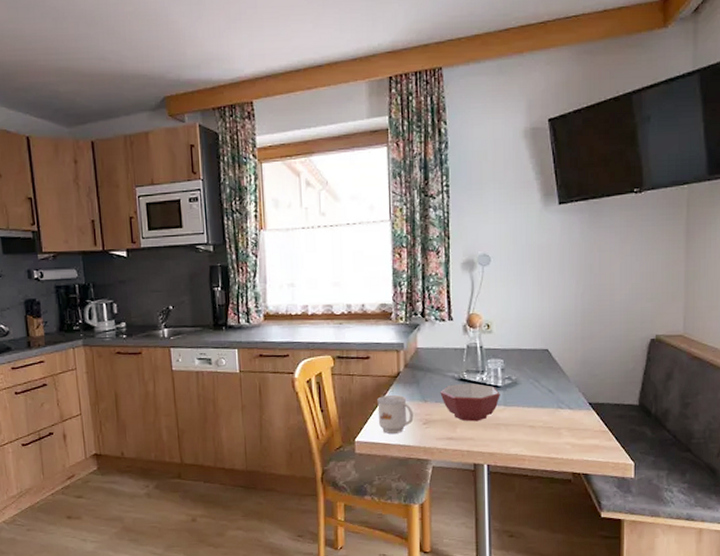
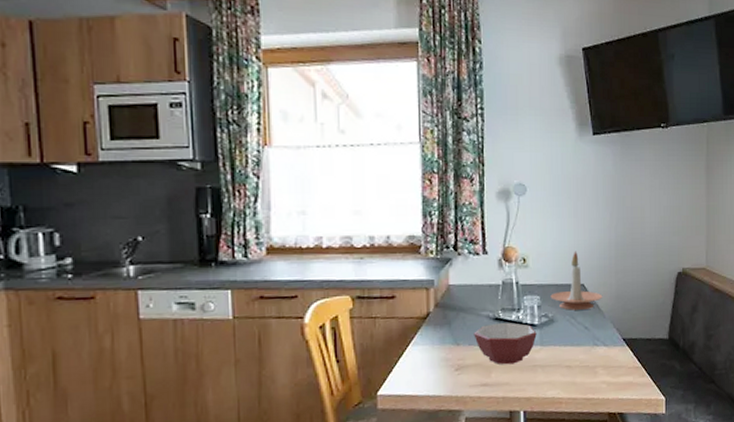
mug: present [377,394,414,434] -> none [404,338,445,384]
candle holder: none [514,317,568,374] -> present [550,251,603,310]

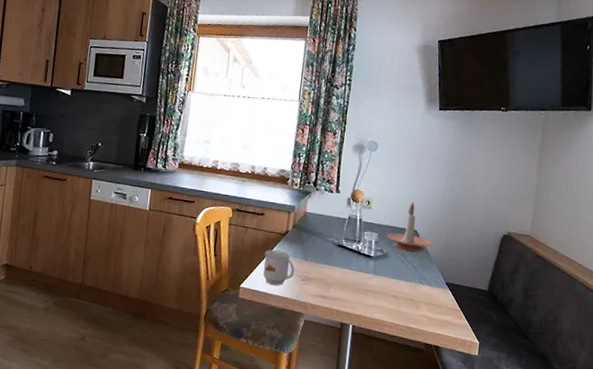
mug: none [404,338,445,384] -> present [262,249,295,285]
bowl: present [474,323,537,365] -> none [320,248,372,285]

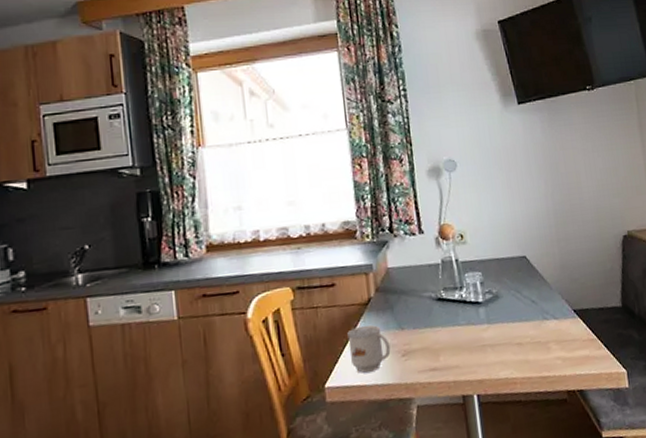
candle holder: present [387,202,433,252] -> none [492,222,547,284]

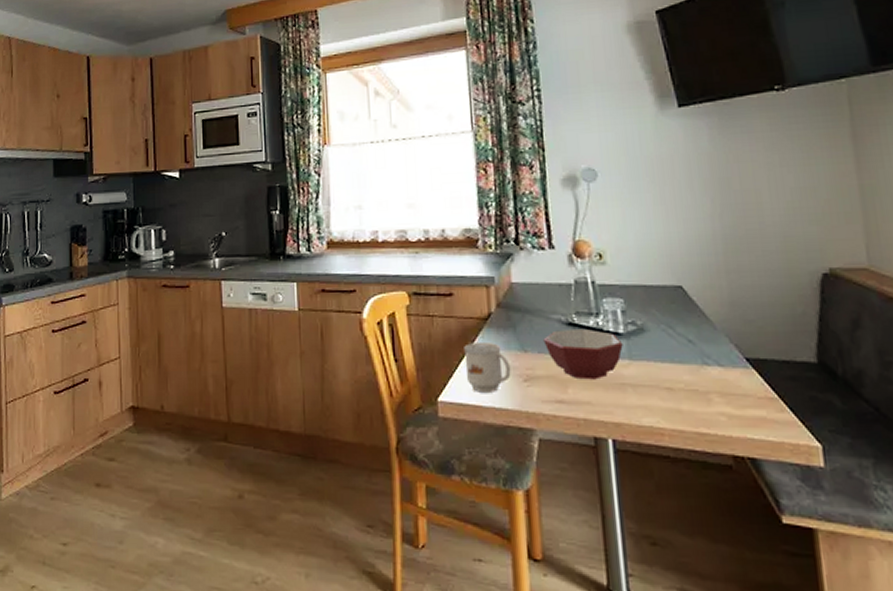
bowl: none [417,302,483,347] -> present [543,329,623,380]

